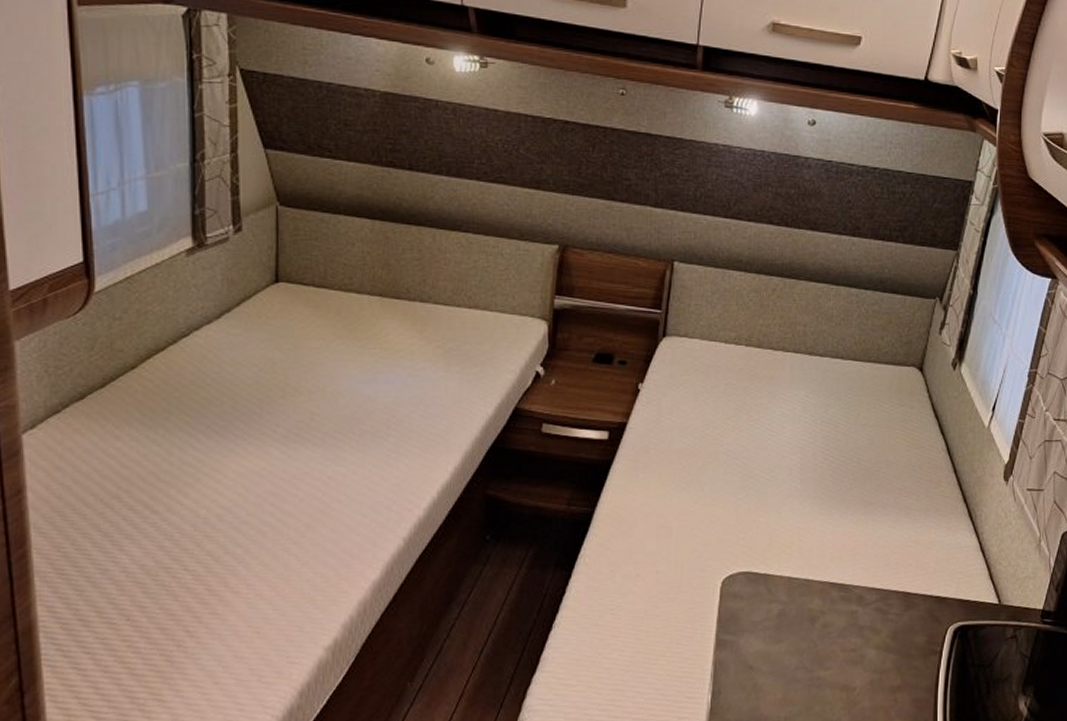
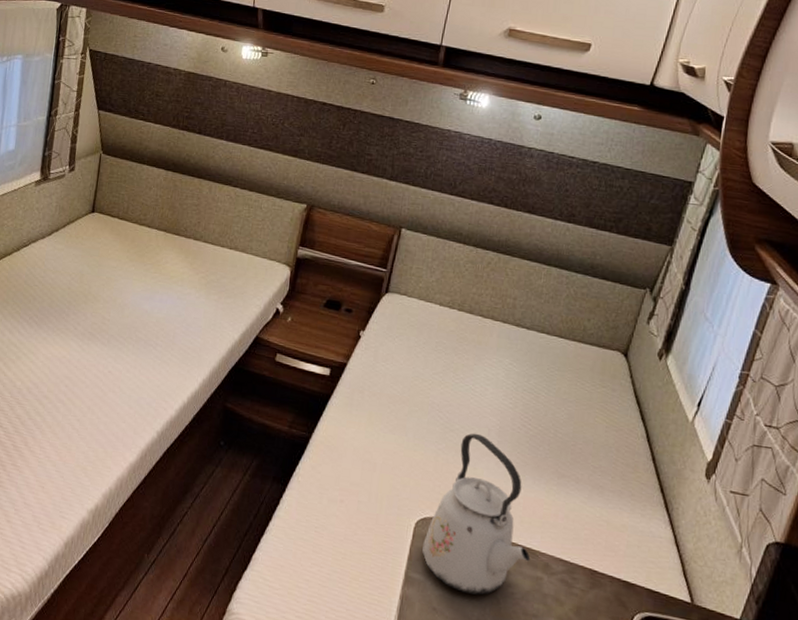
kettle: none [732,475,844,644] -> present [422,433,531,595]

